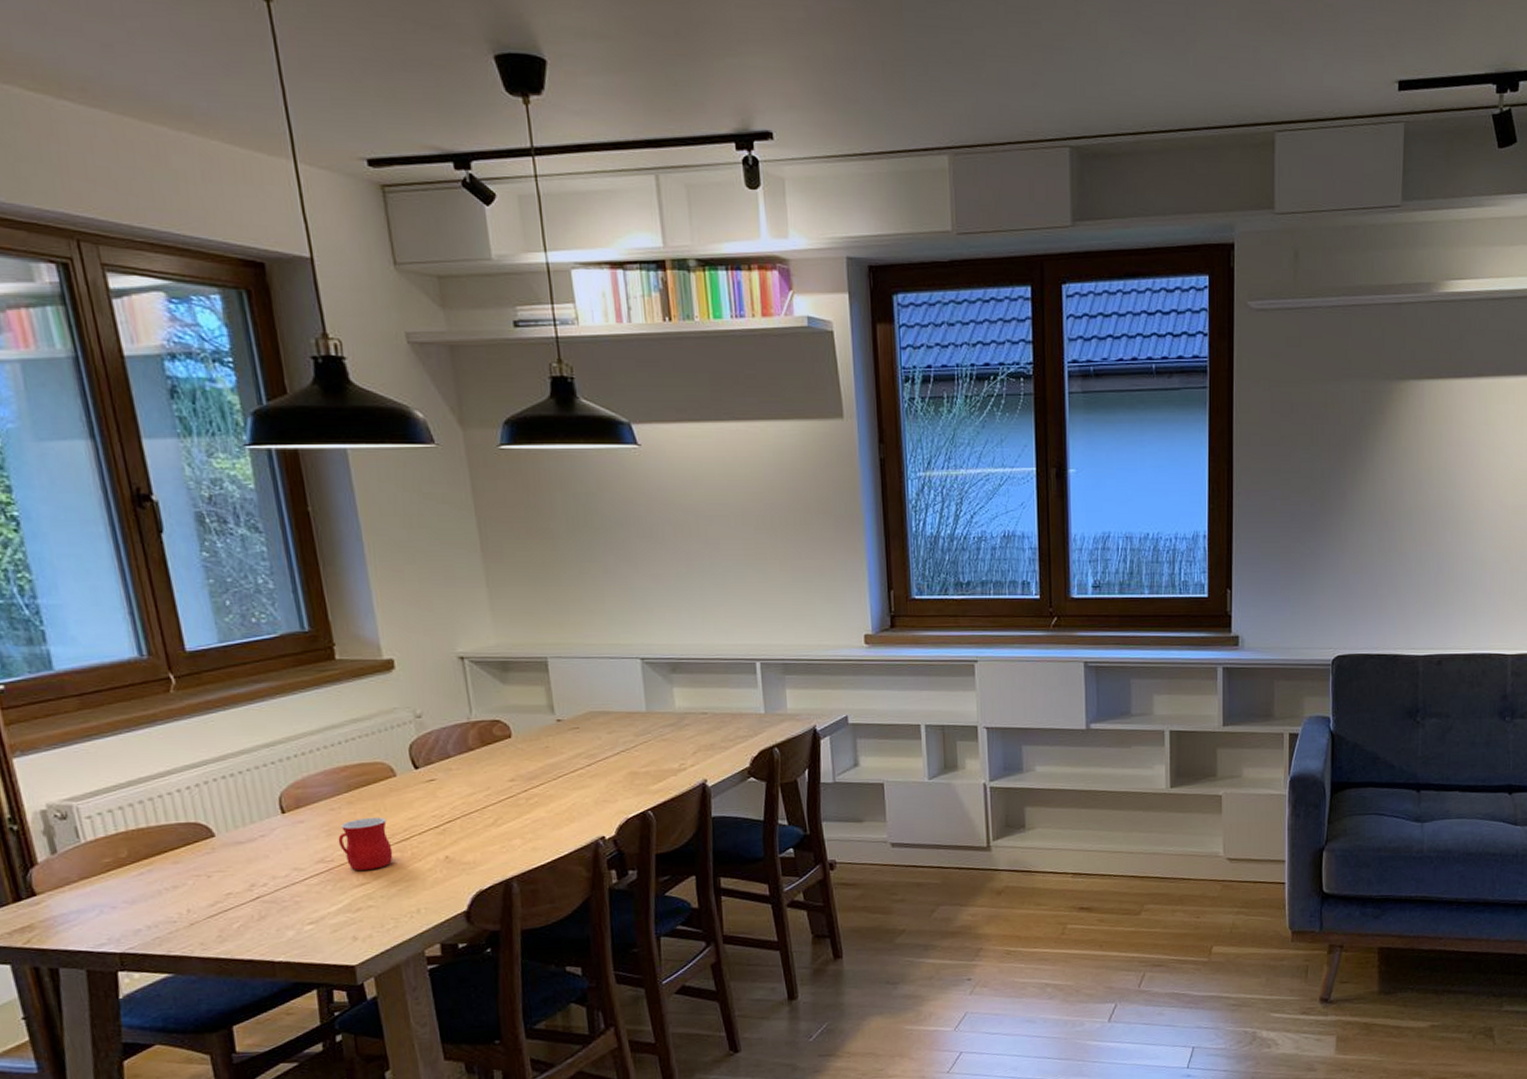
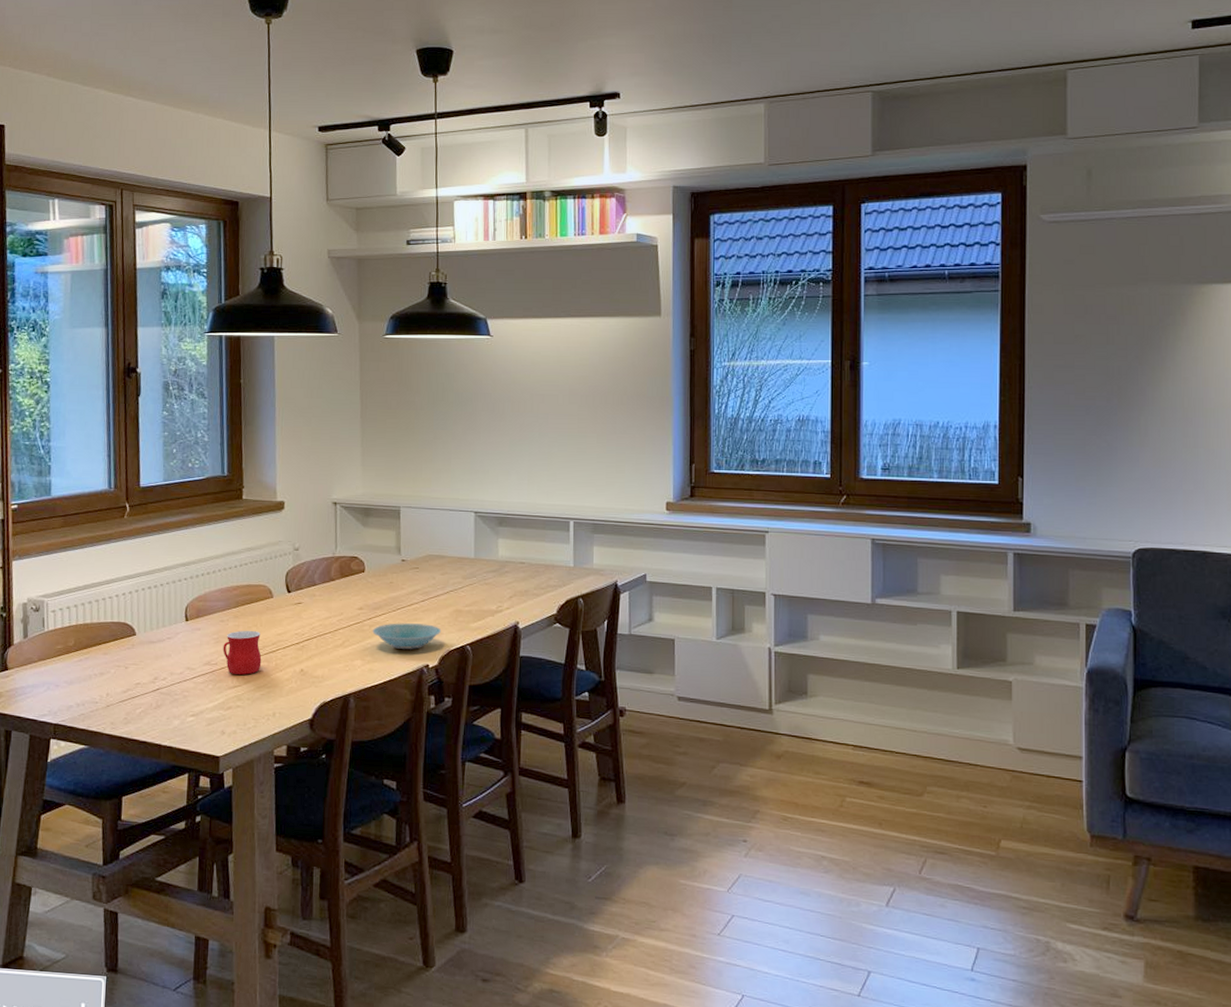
bowl: none [530,791,616,822] -> present [372,623,442,649]

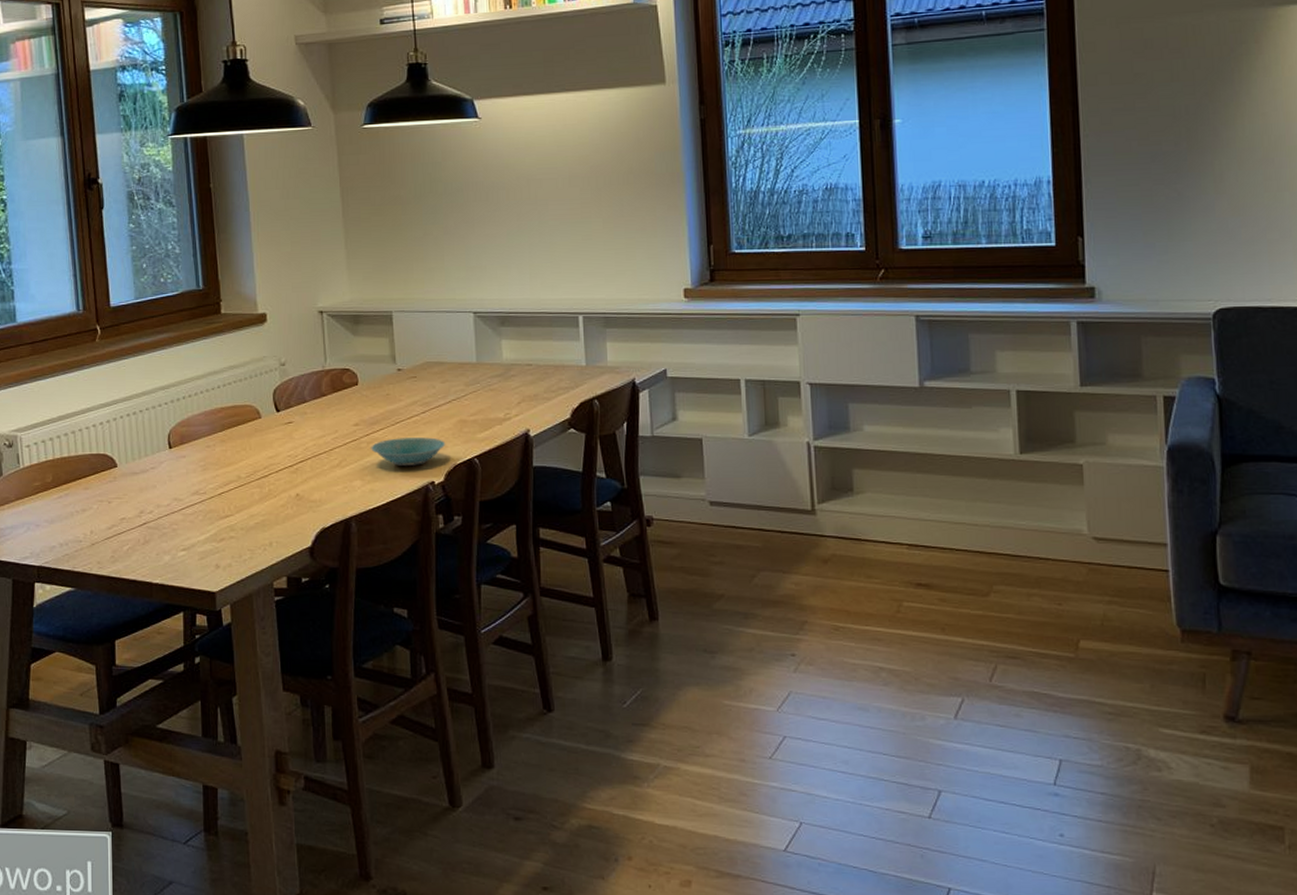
mug: present [223,630,262,675] -> none [211,454,254,503]

